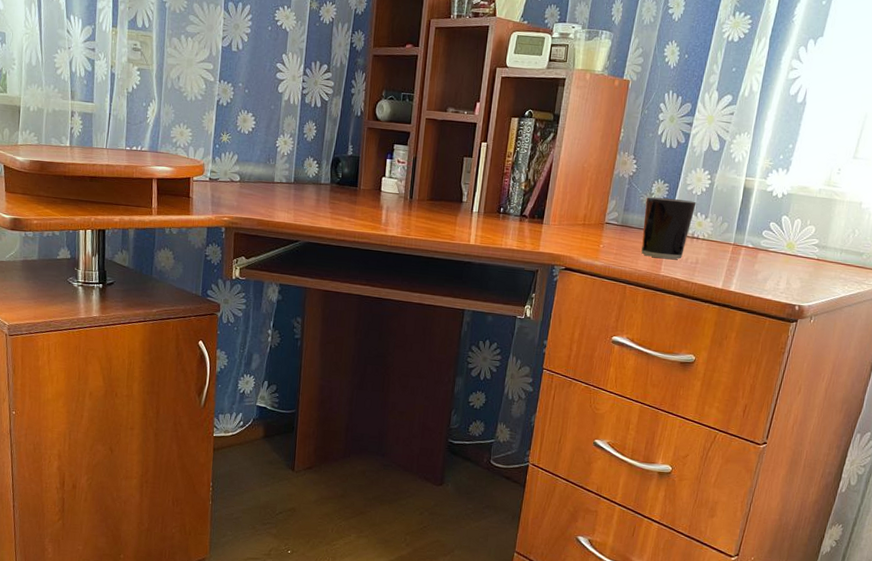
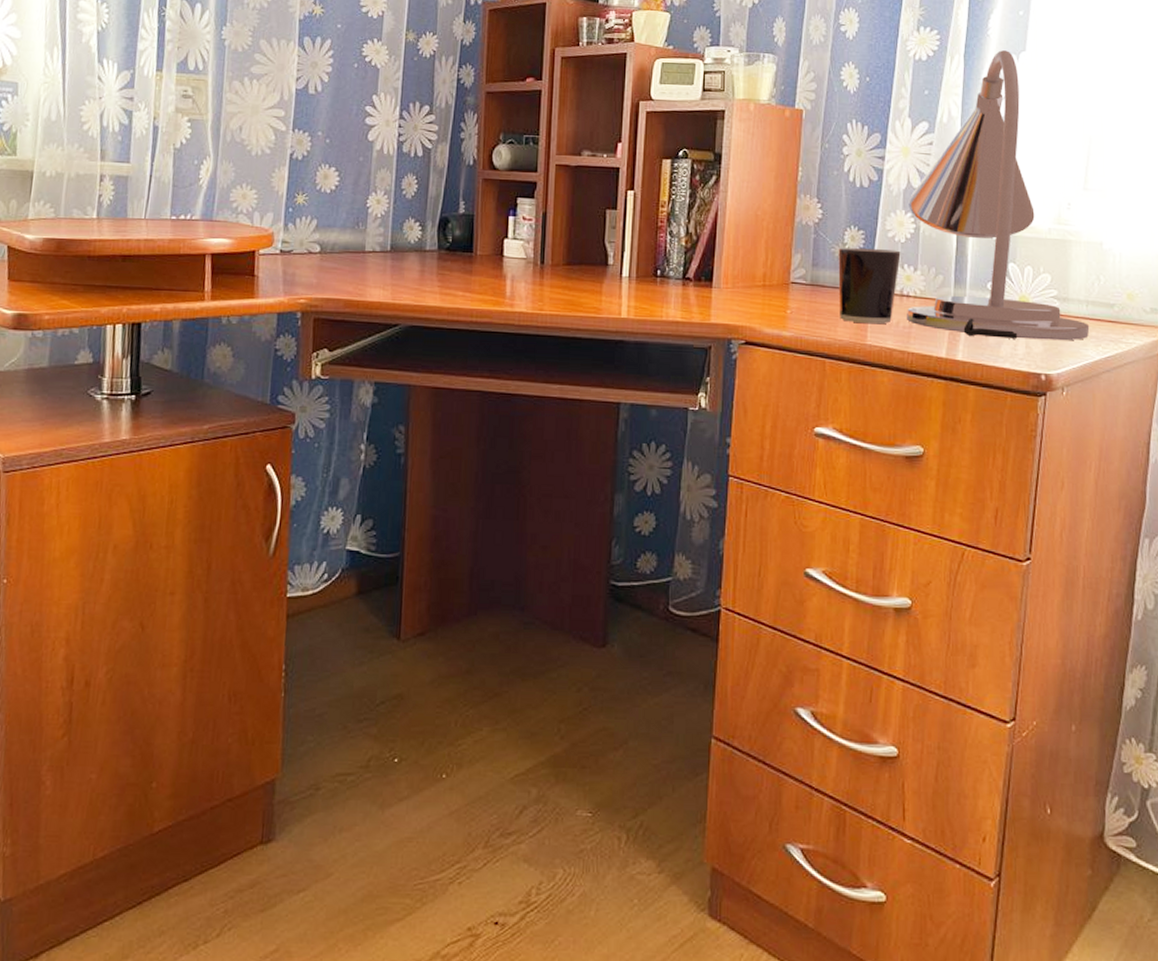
table lamp: none [694,35,841,280] -> present [906,50,1090,341]

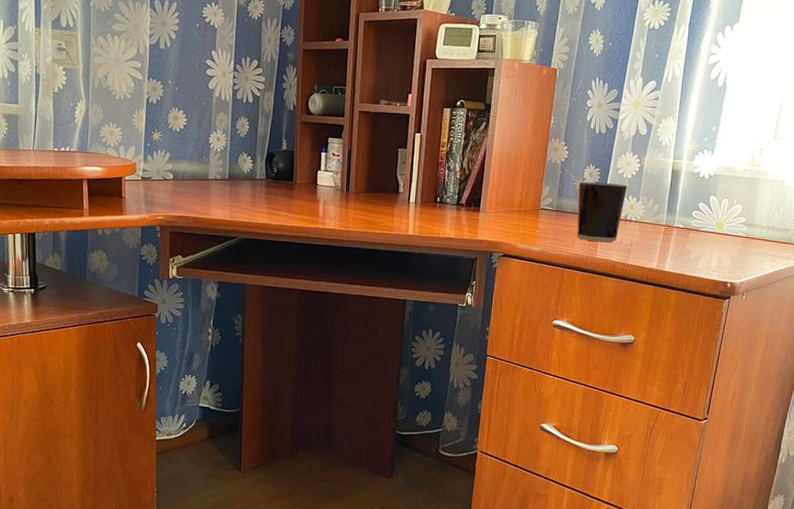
table lamp: present [906,50,1090,341] -> none [628,21,768,257]

